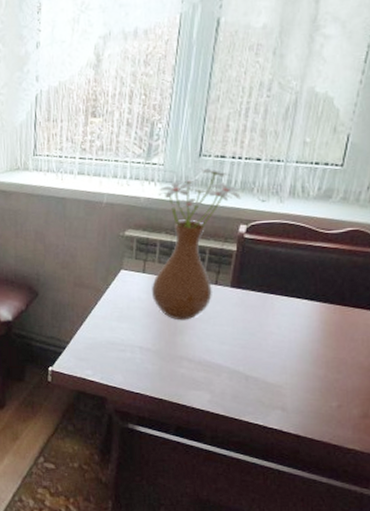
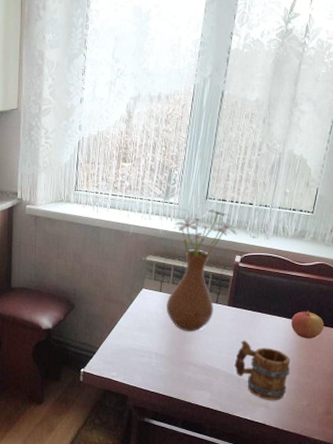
mug: none [240,329,315,402] -> present [234,340,291,401]
apple: none [315,289,360,325] -> present [291,310,325,339]

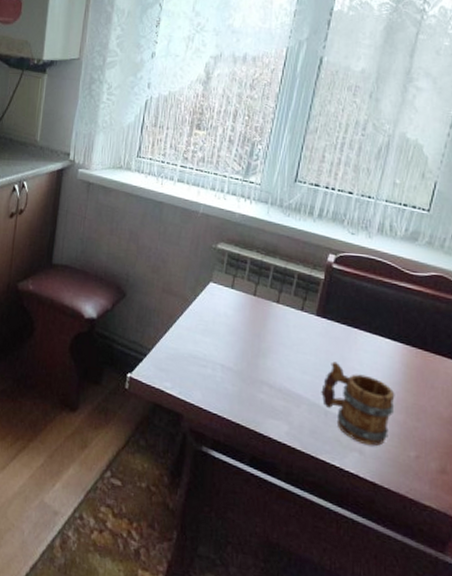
vase: present [167,208,237,332] -> none [238,193,332,344]
apple: present [291,310,325,339] -> none [397,332,441,370]

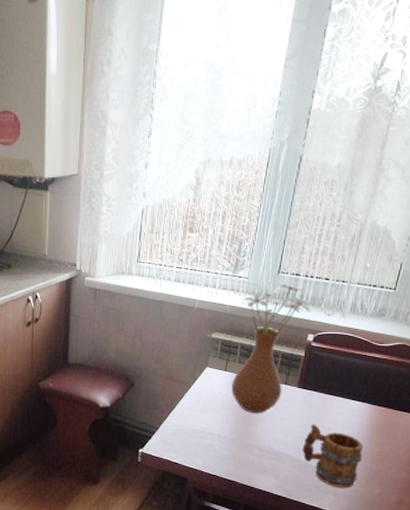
vase: none [238,193,332,344] -> present [232,283,311,414]

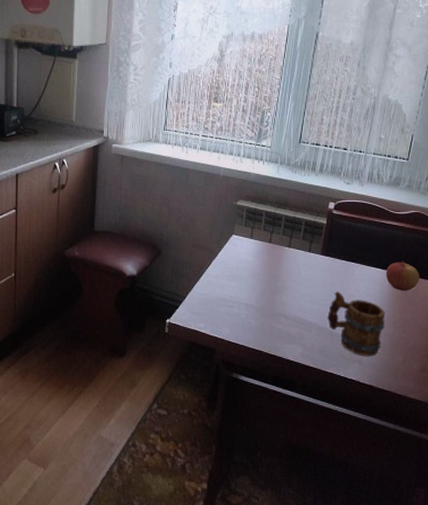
vase: present [232,283,311,414] -> none [257,152,331,282]
apple: none [366,394,402,424] -> present [386,261,420,291]

